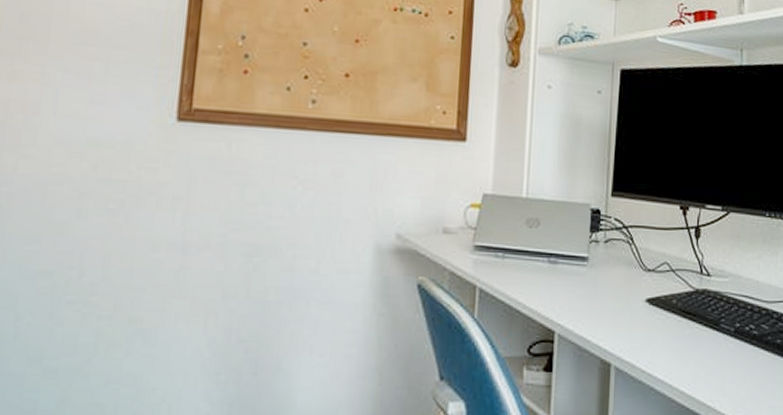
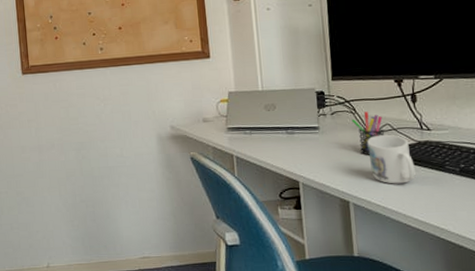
pen holder: none [627,243,662,302] -> present [351,111,385,155]
mug: none [640,276,689,344] -> present [367,134,416,184]

